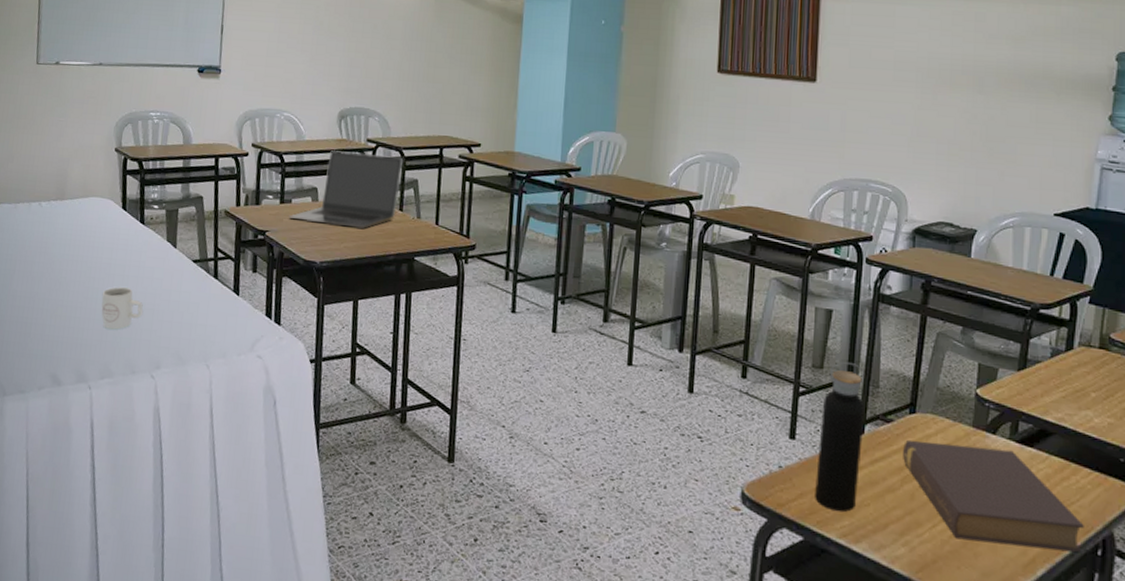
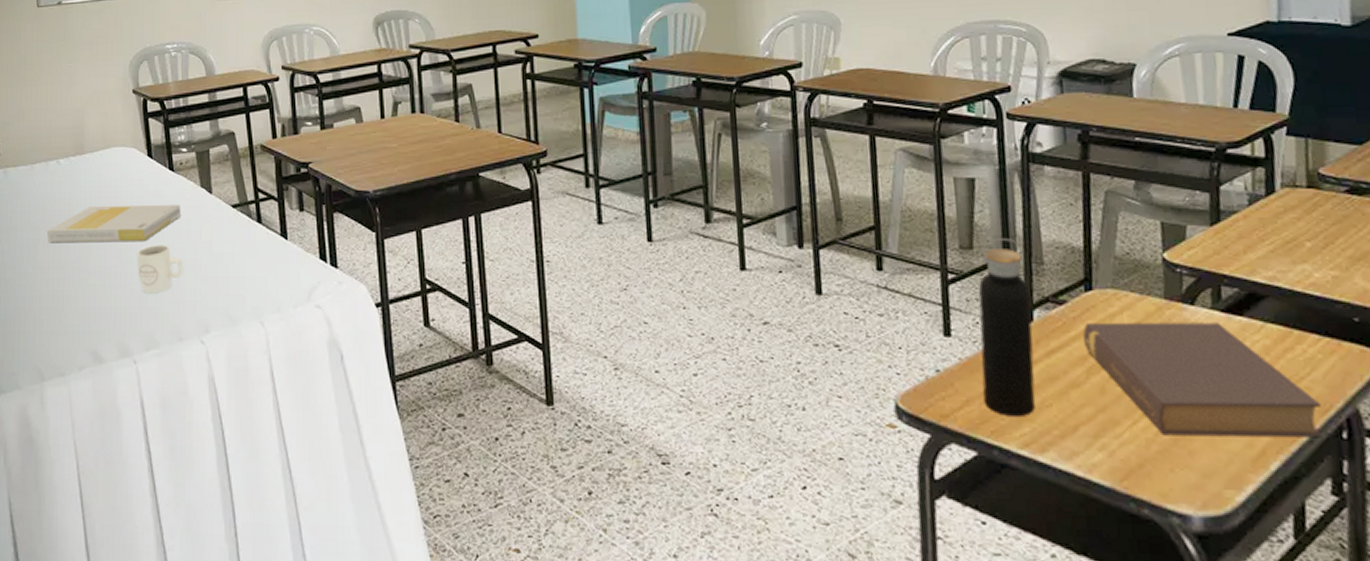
book: none [22,247,147,283] -> present [46,203,181,242]
laptop: present [288,149,404,229] -> none [332,60,453,148]

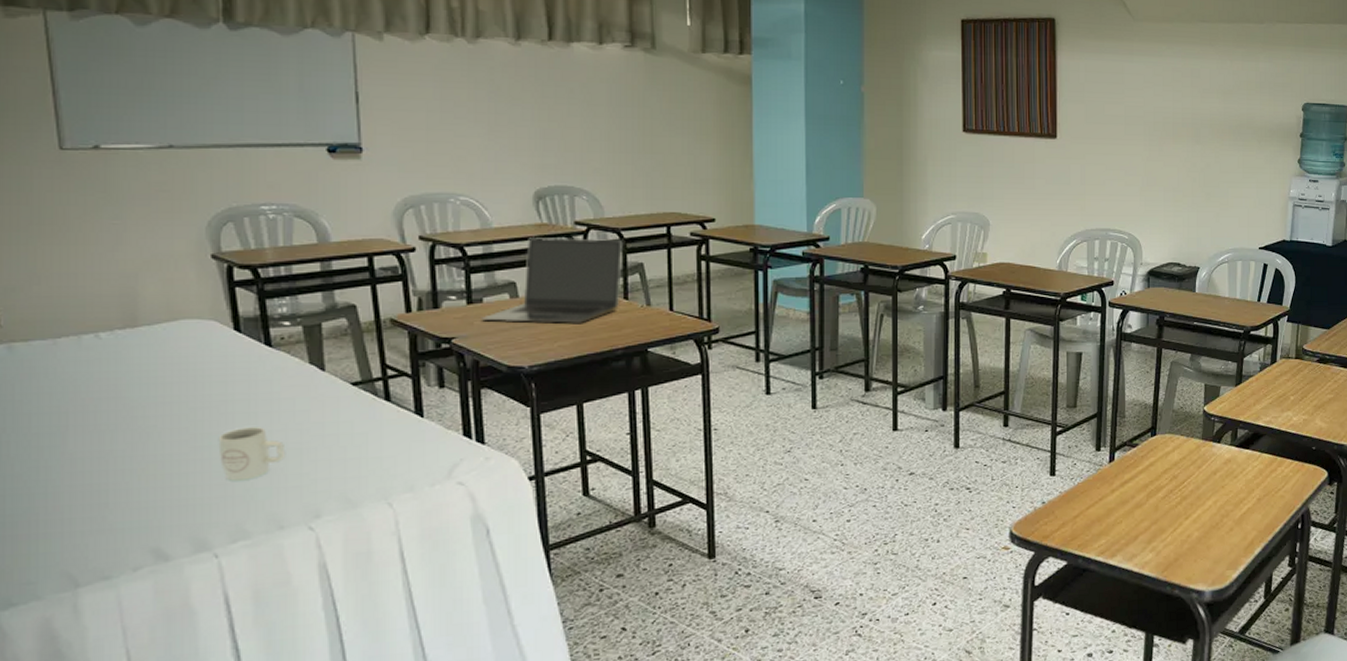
book: present [46,203,181,242] -> none [79,382,283,429]
laptop: none [332,60,453,148] -> present [481,236,624,324]
water bottle: present [978,239,1036,416] -> none [1075,399,1114,533]
book: present [1083,322,1323,437] -> none [1147,454,1288,537]

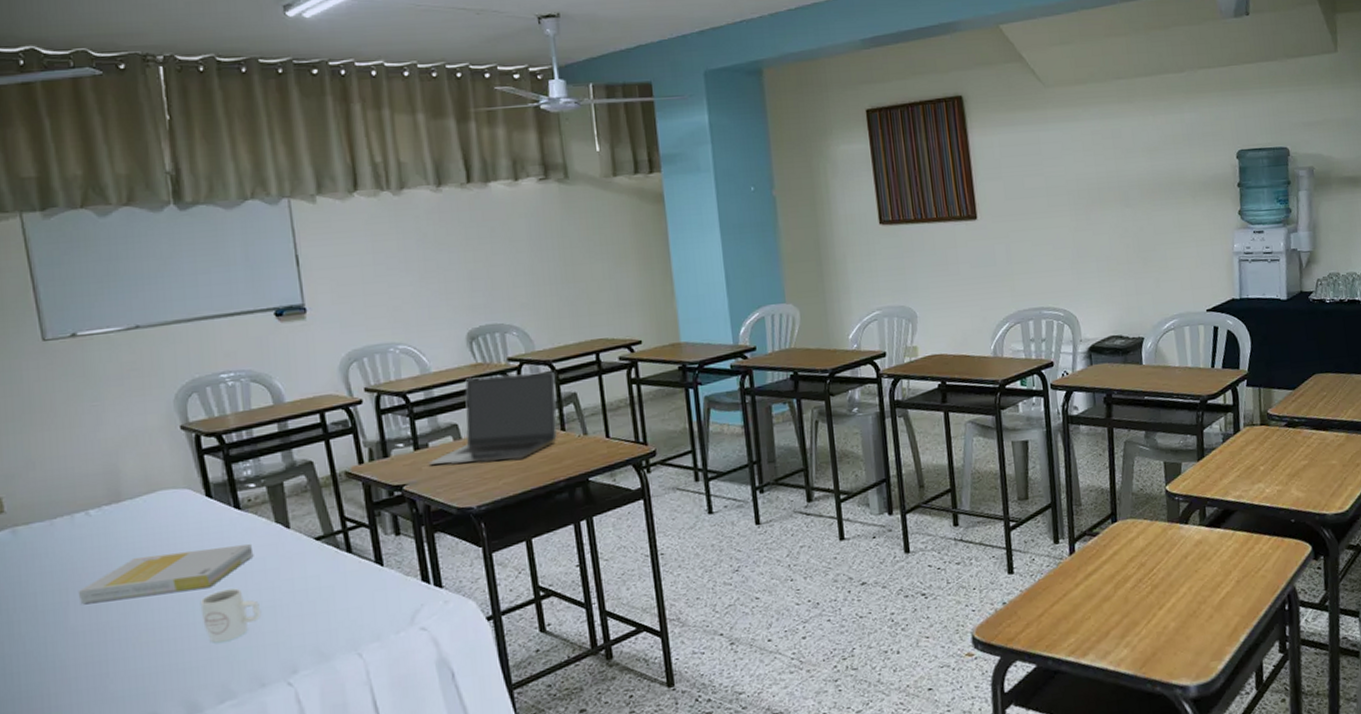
book: none [79,382,283,429] -> present [77,543,254,604]

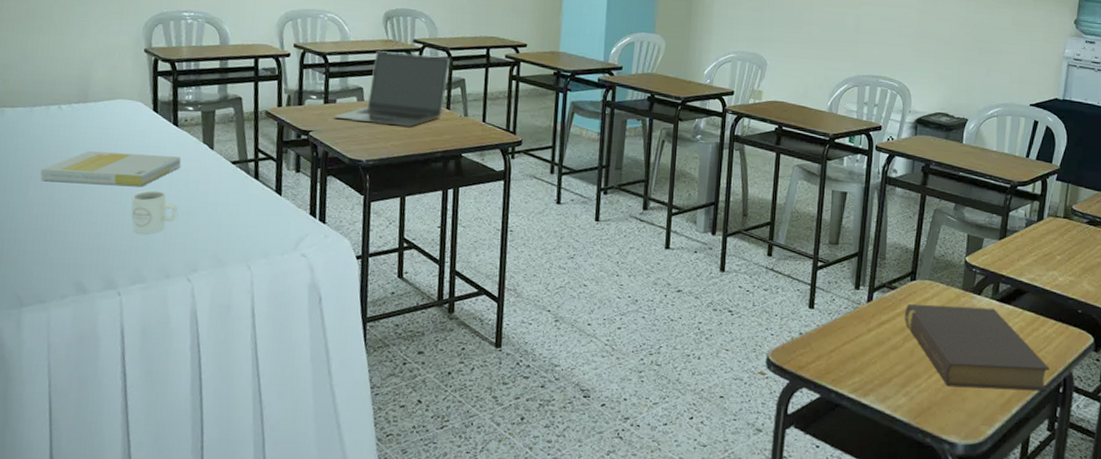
book: none [1111,535,1273,628] -> present [905,303,1050,391]

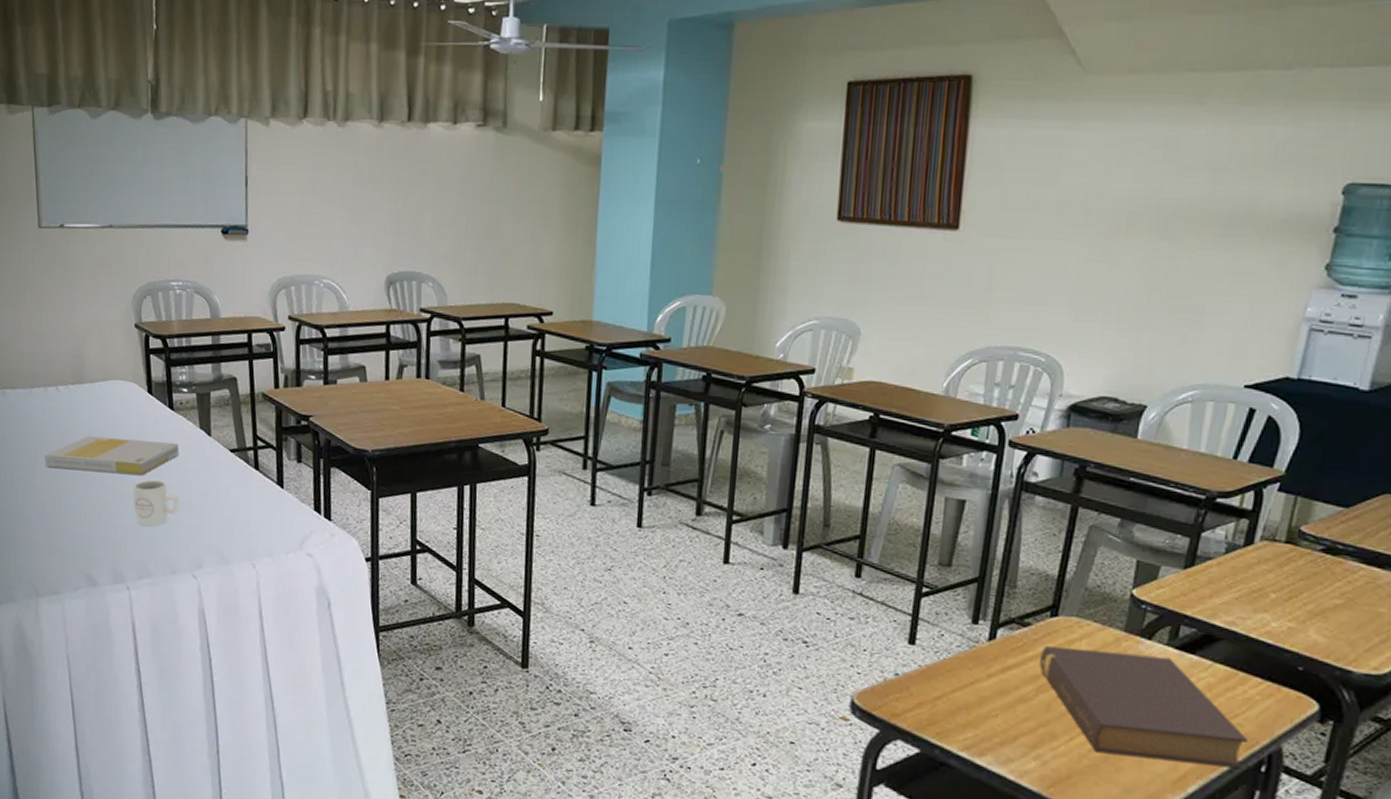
laptop: present [333,50,451,128] -> none [334,321,463,413]

